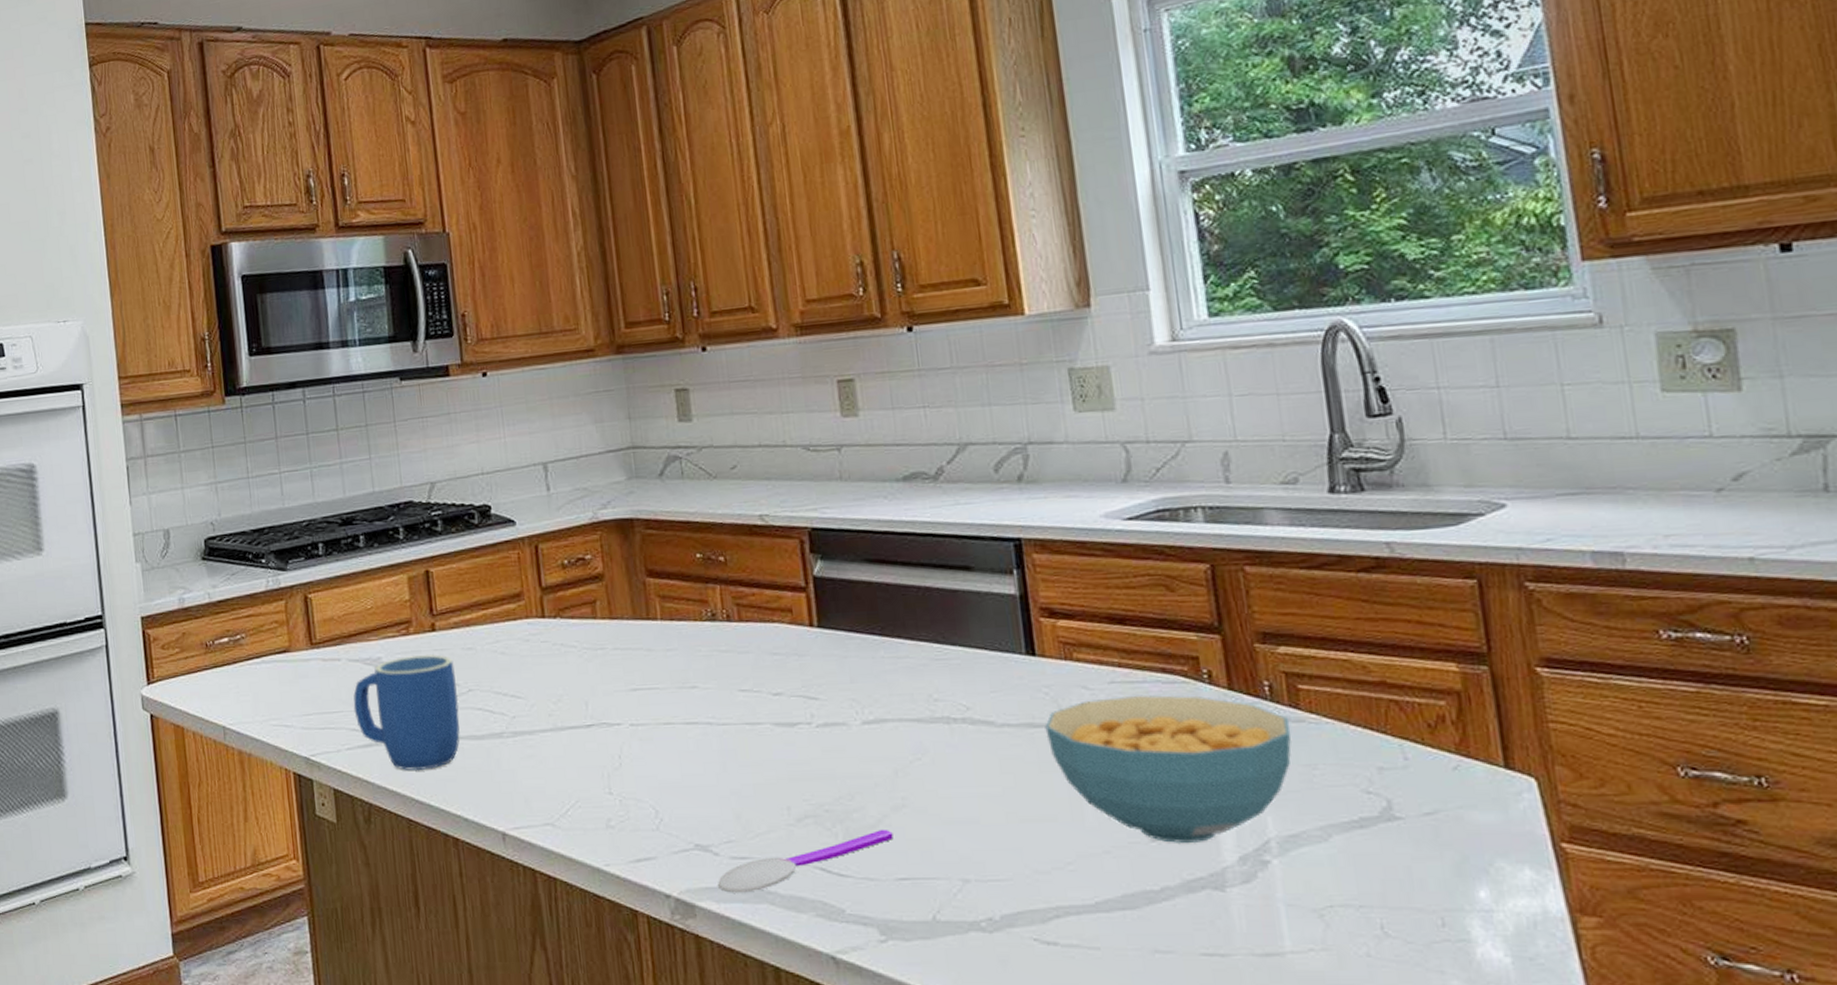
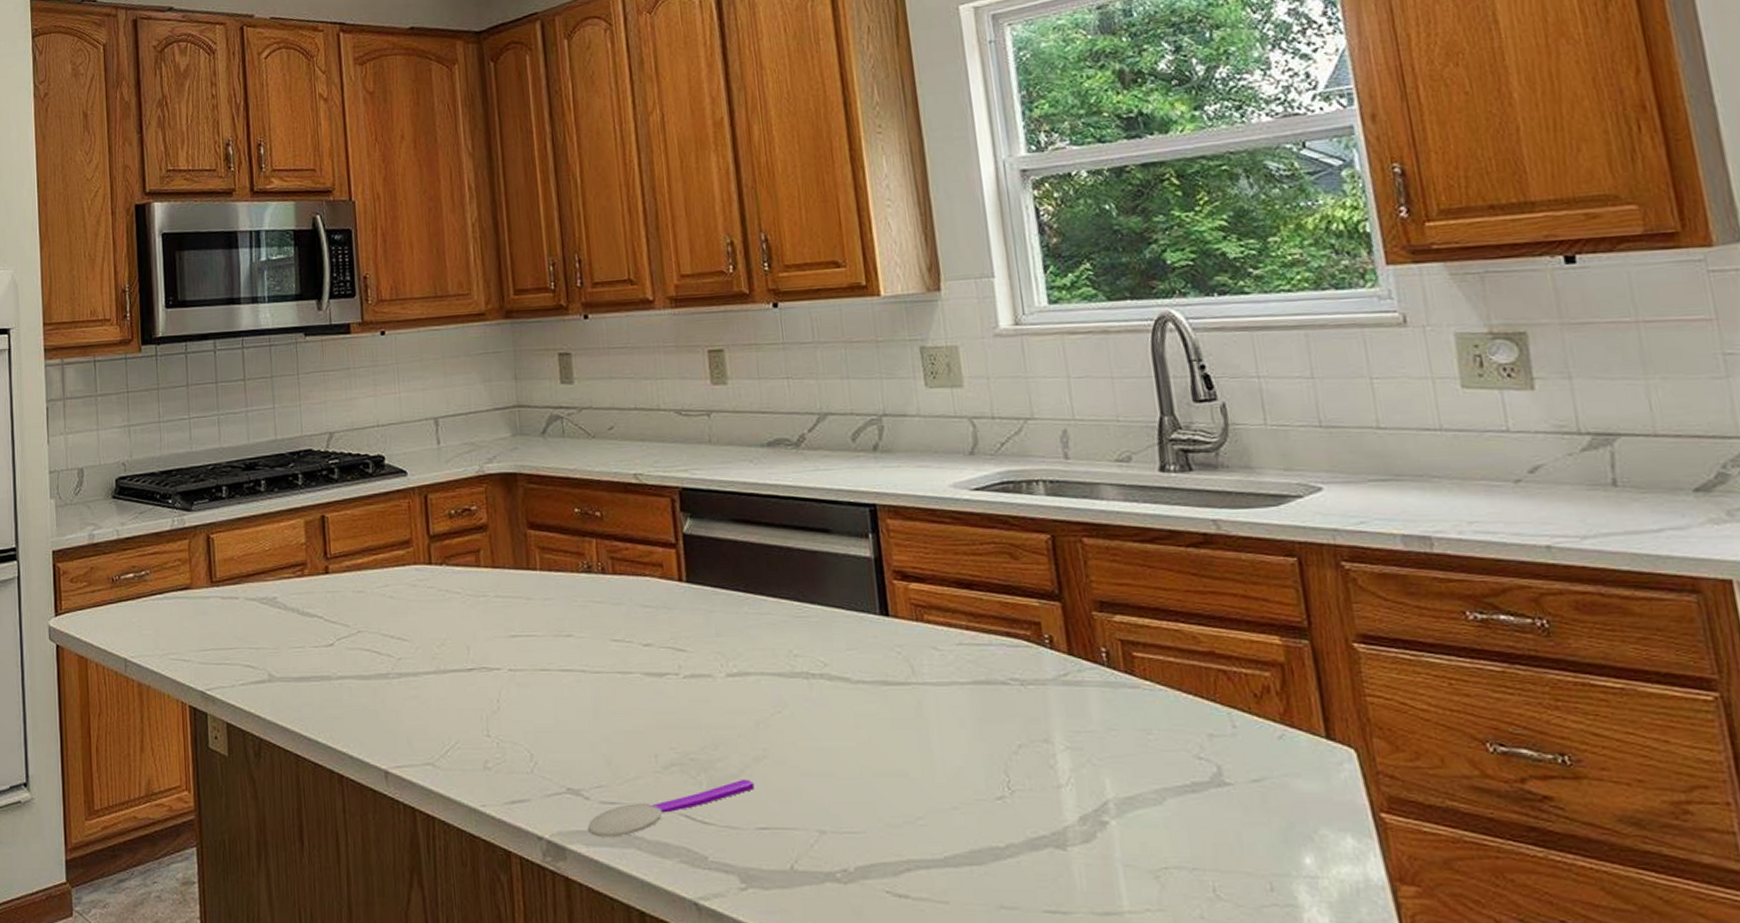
mug: present [353,654,460,771] -> none [248,595,348,708]
cereal bowl: present [1045,695,1292,843] -> none [897,658,1128,802]

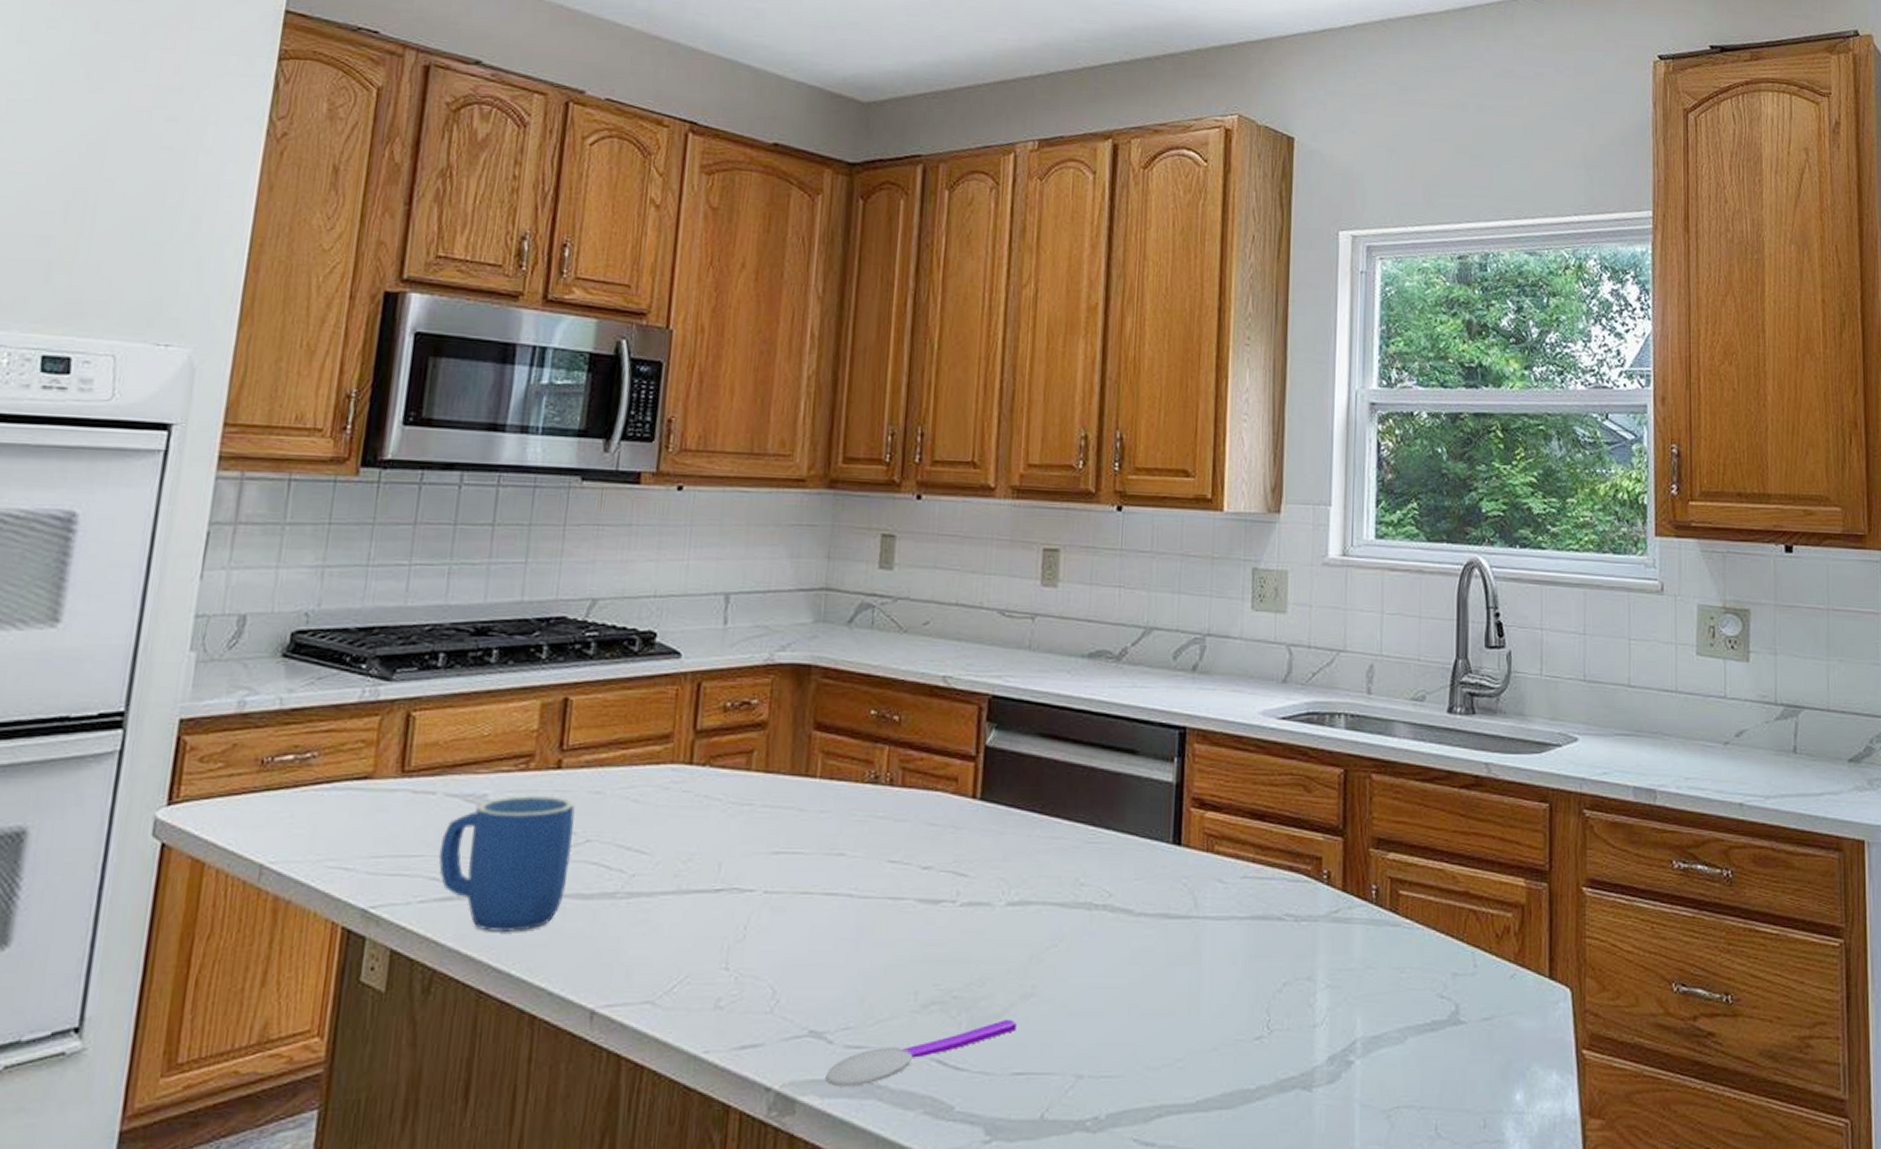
mug: none [248,595,348,708] -> present [438,794,575,933]

